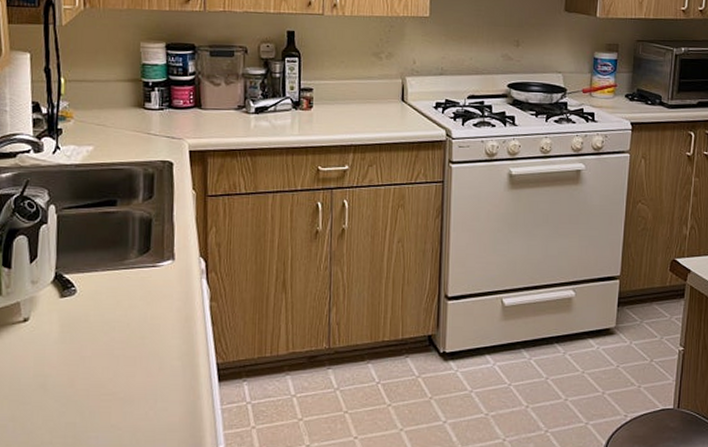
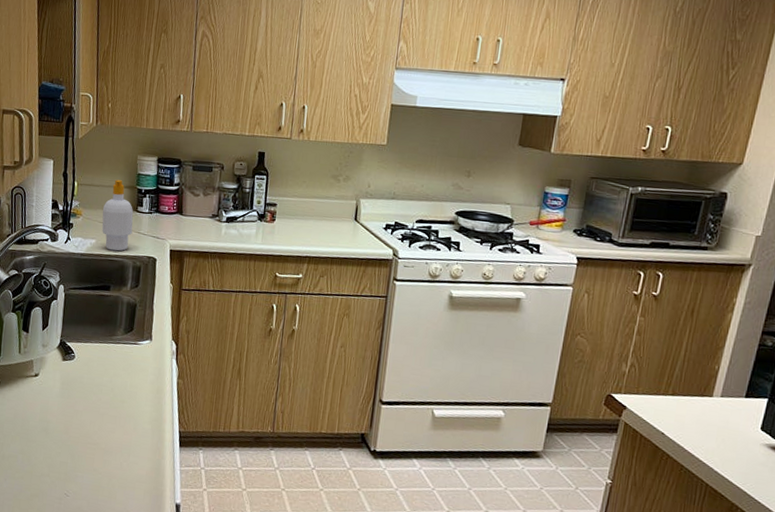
soap bottle: none [99,72,141,158] -> present [102,179,134,252]

